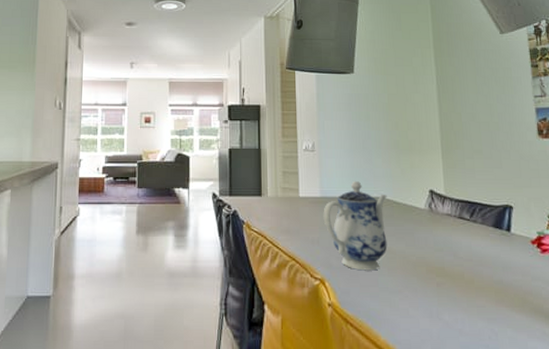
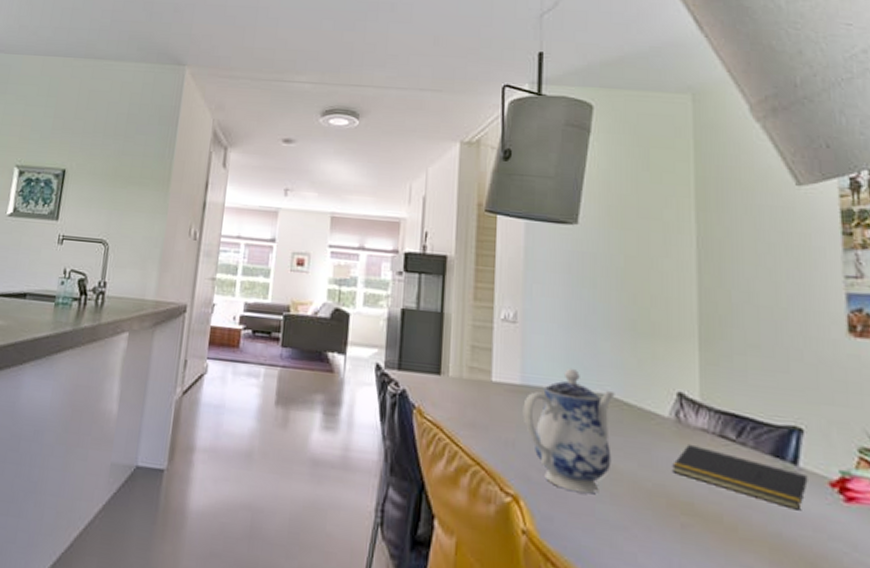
notepad: none [429,226,517,263] -> present [672,443,808,511]

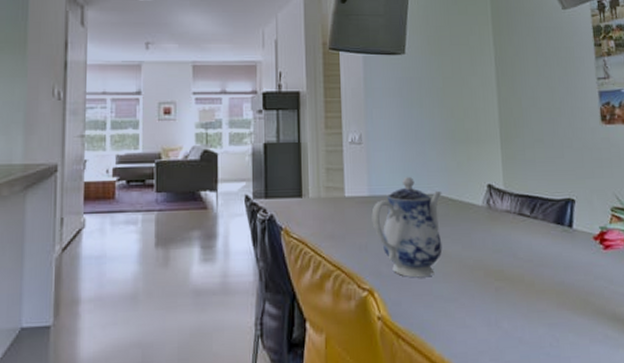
notepad: present [672,443,808,511] -> none [487,224,580,262]

